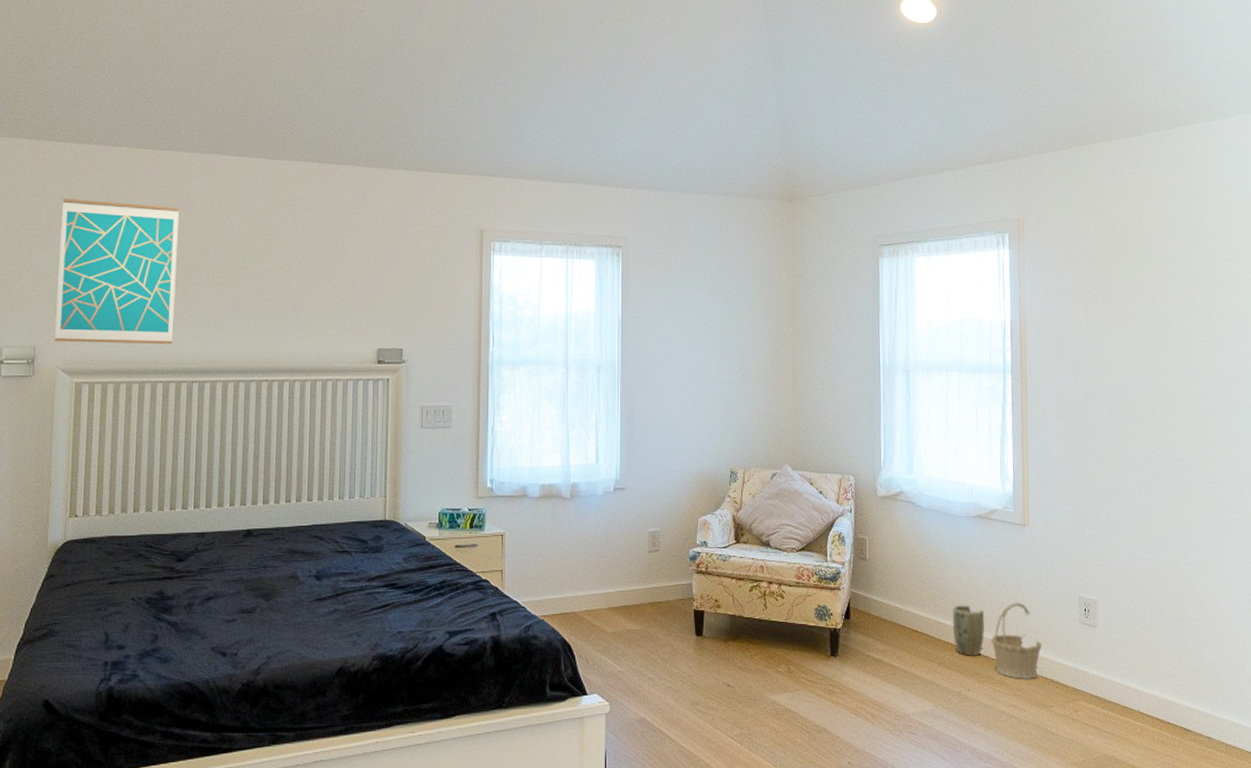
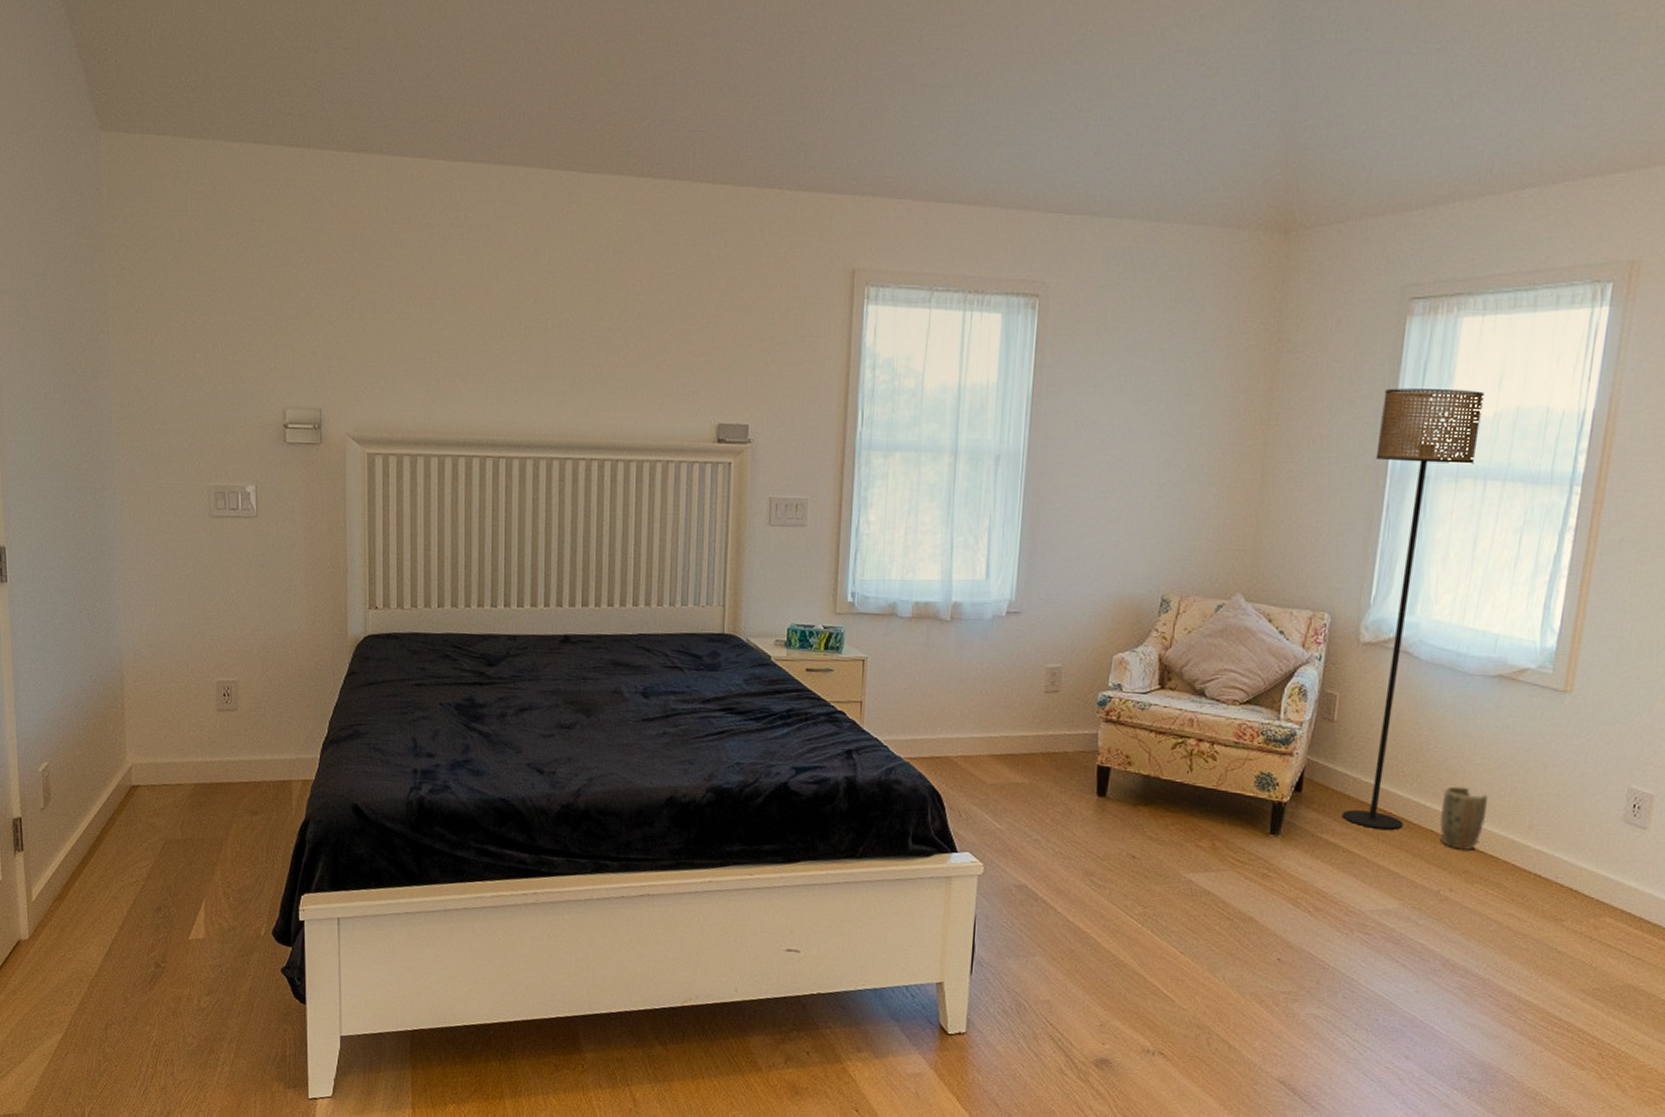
wall art: present [55,198,180,345] -> none [341,224,478,411]
floor lamp: none [871,308,938,644] -> present [1342,388,1485,830]
basket: present [990,602,1043,680] -> none [1491,788,1564,886]

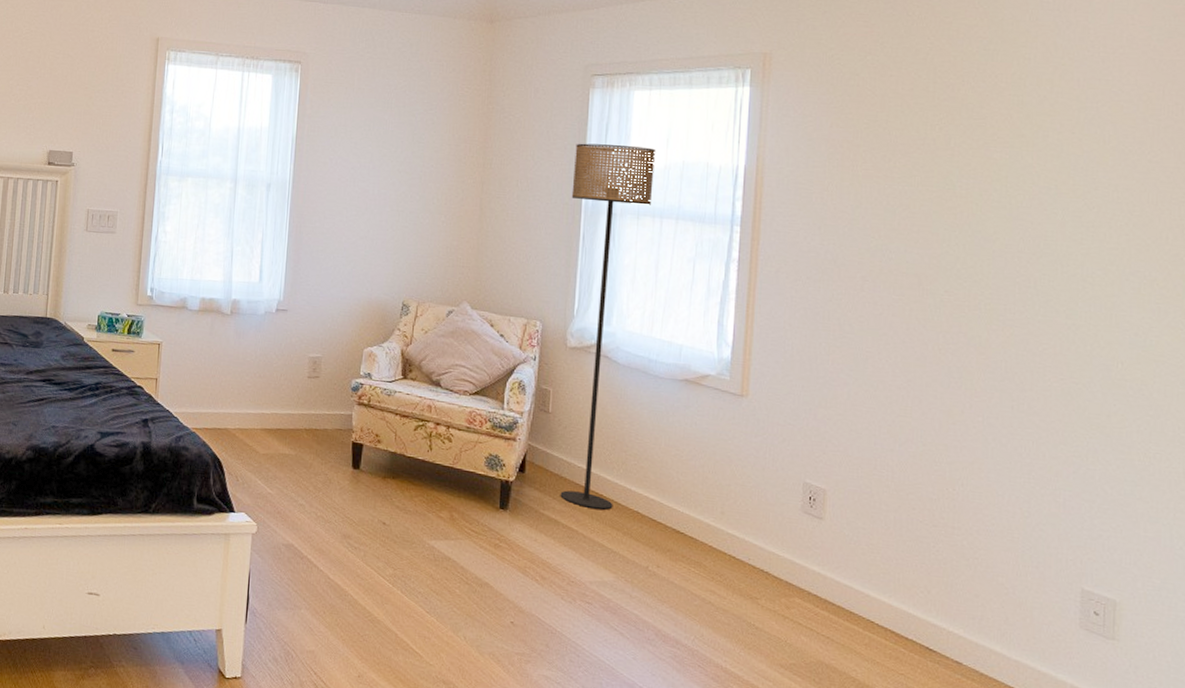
plant pot: present [1440,786,1488,850] -> none [644,473,684,531]

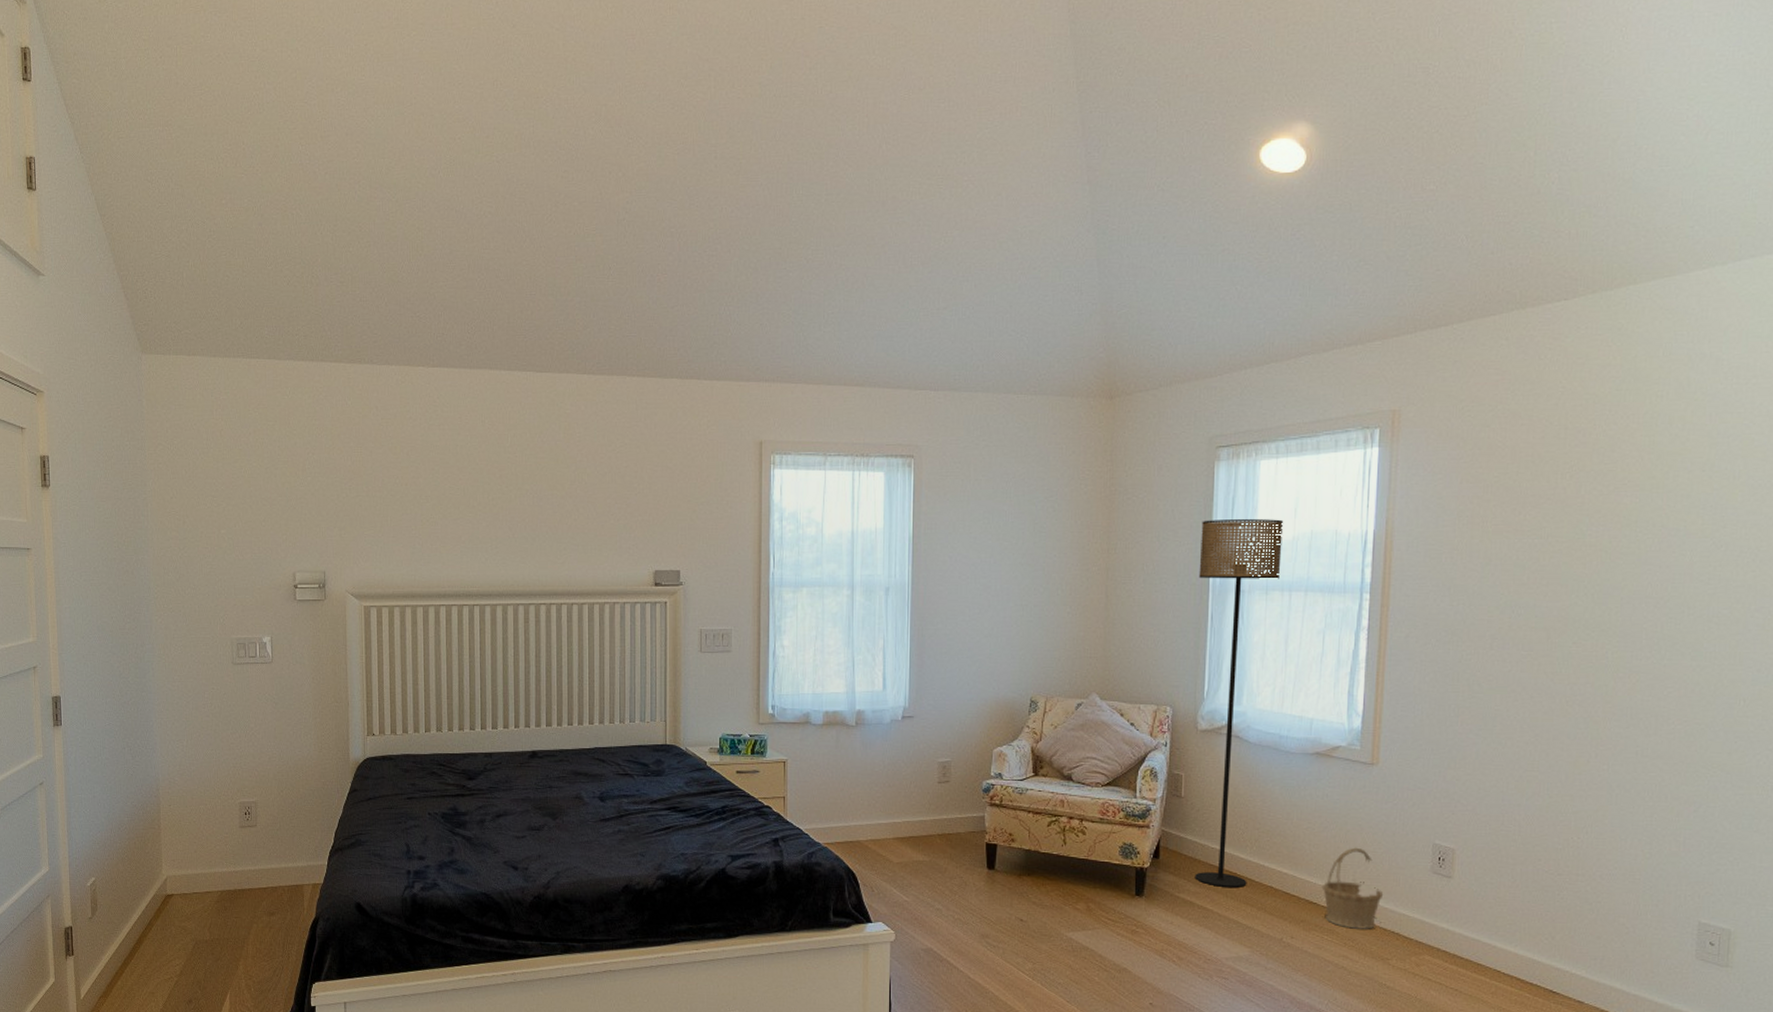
basket: none [689,478,753,566] -> present [1321,847,1384,930]

